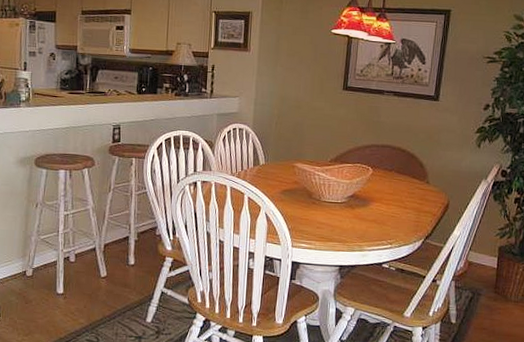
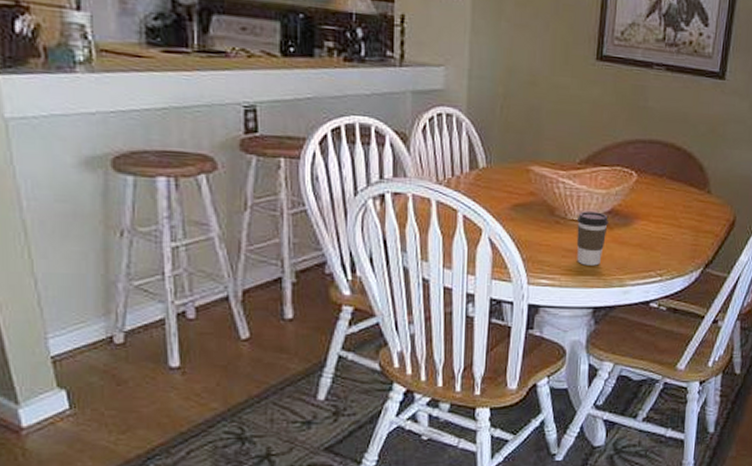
coffee cup: none [327,195,351,235] -> present [576,211,609,266]

